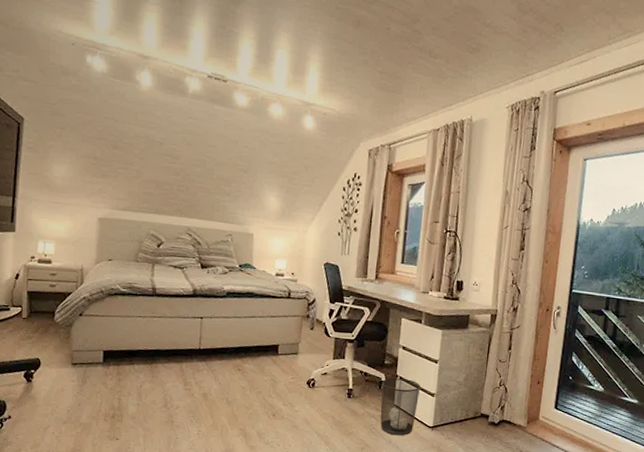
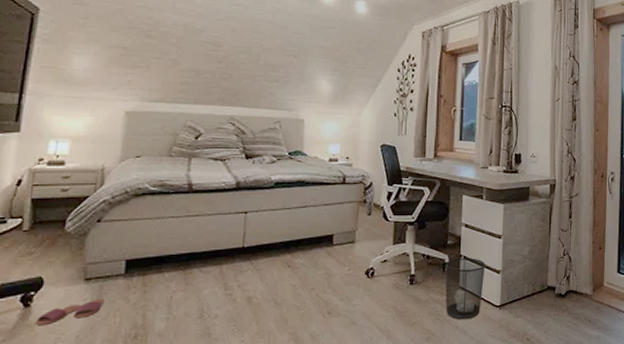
slippers: none [36,382,88,399] -> present [35,299,105,326]

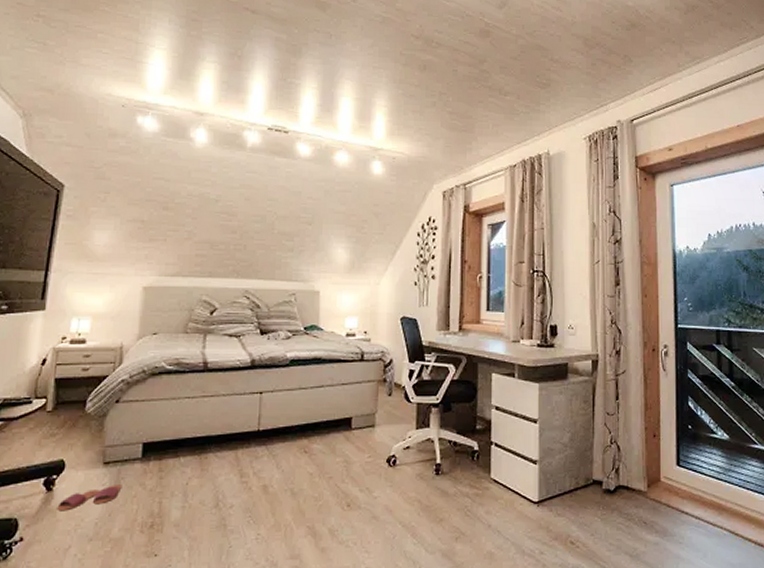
waste bin: present [445,258,486,320] -> none [474,445,521,518]

